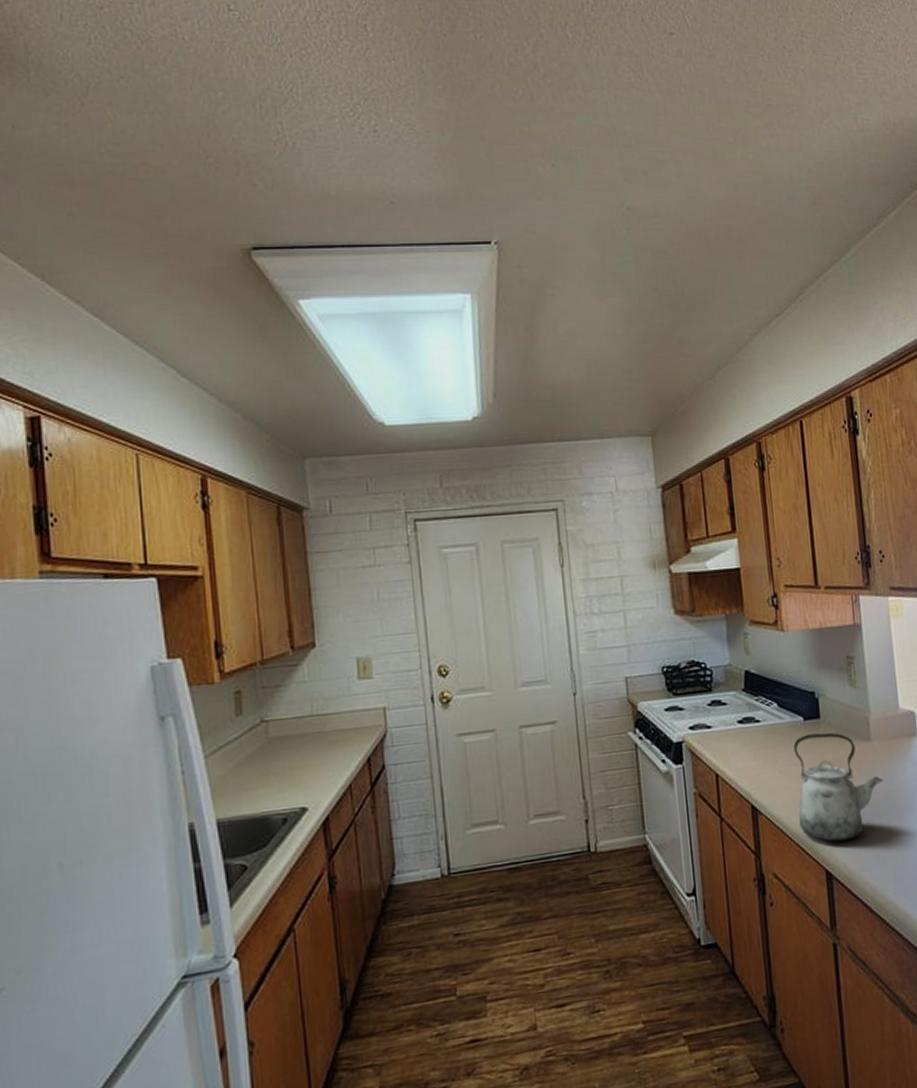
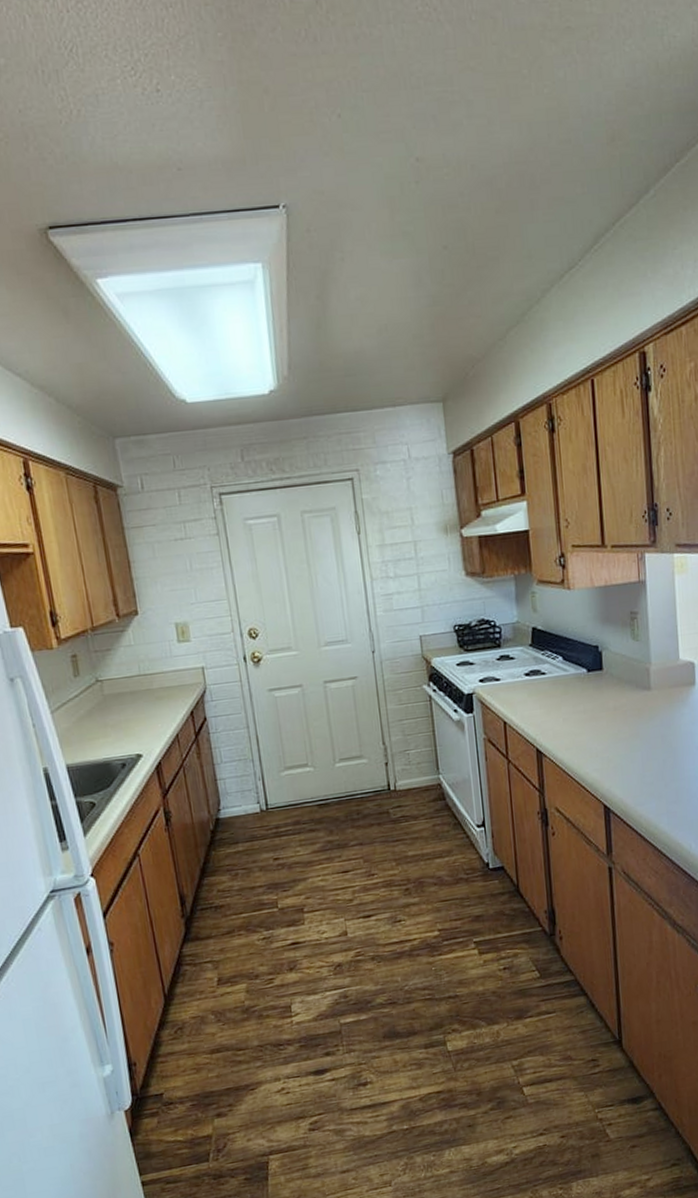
kettle: present [793,732,884,843] -> none [577,683,662,781]

